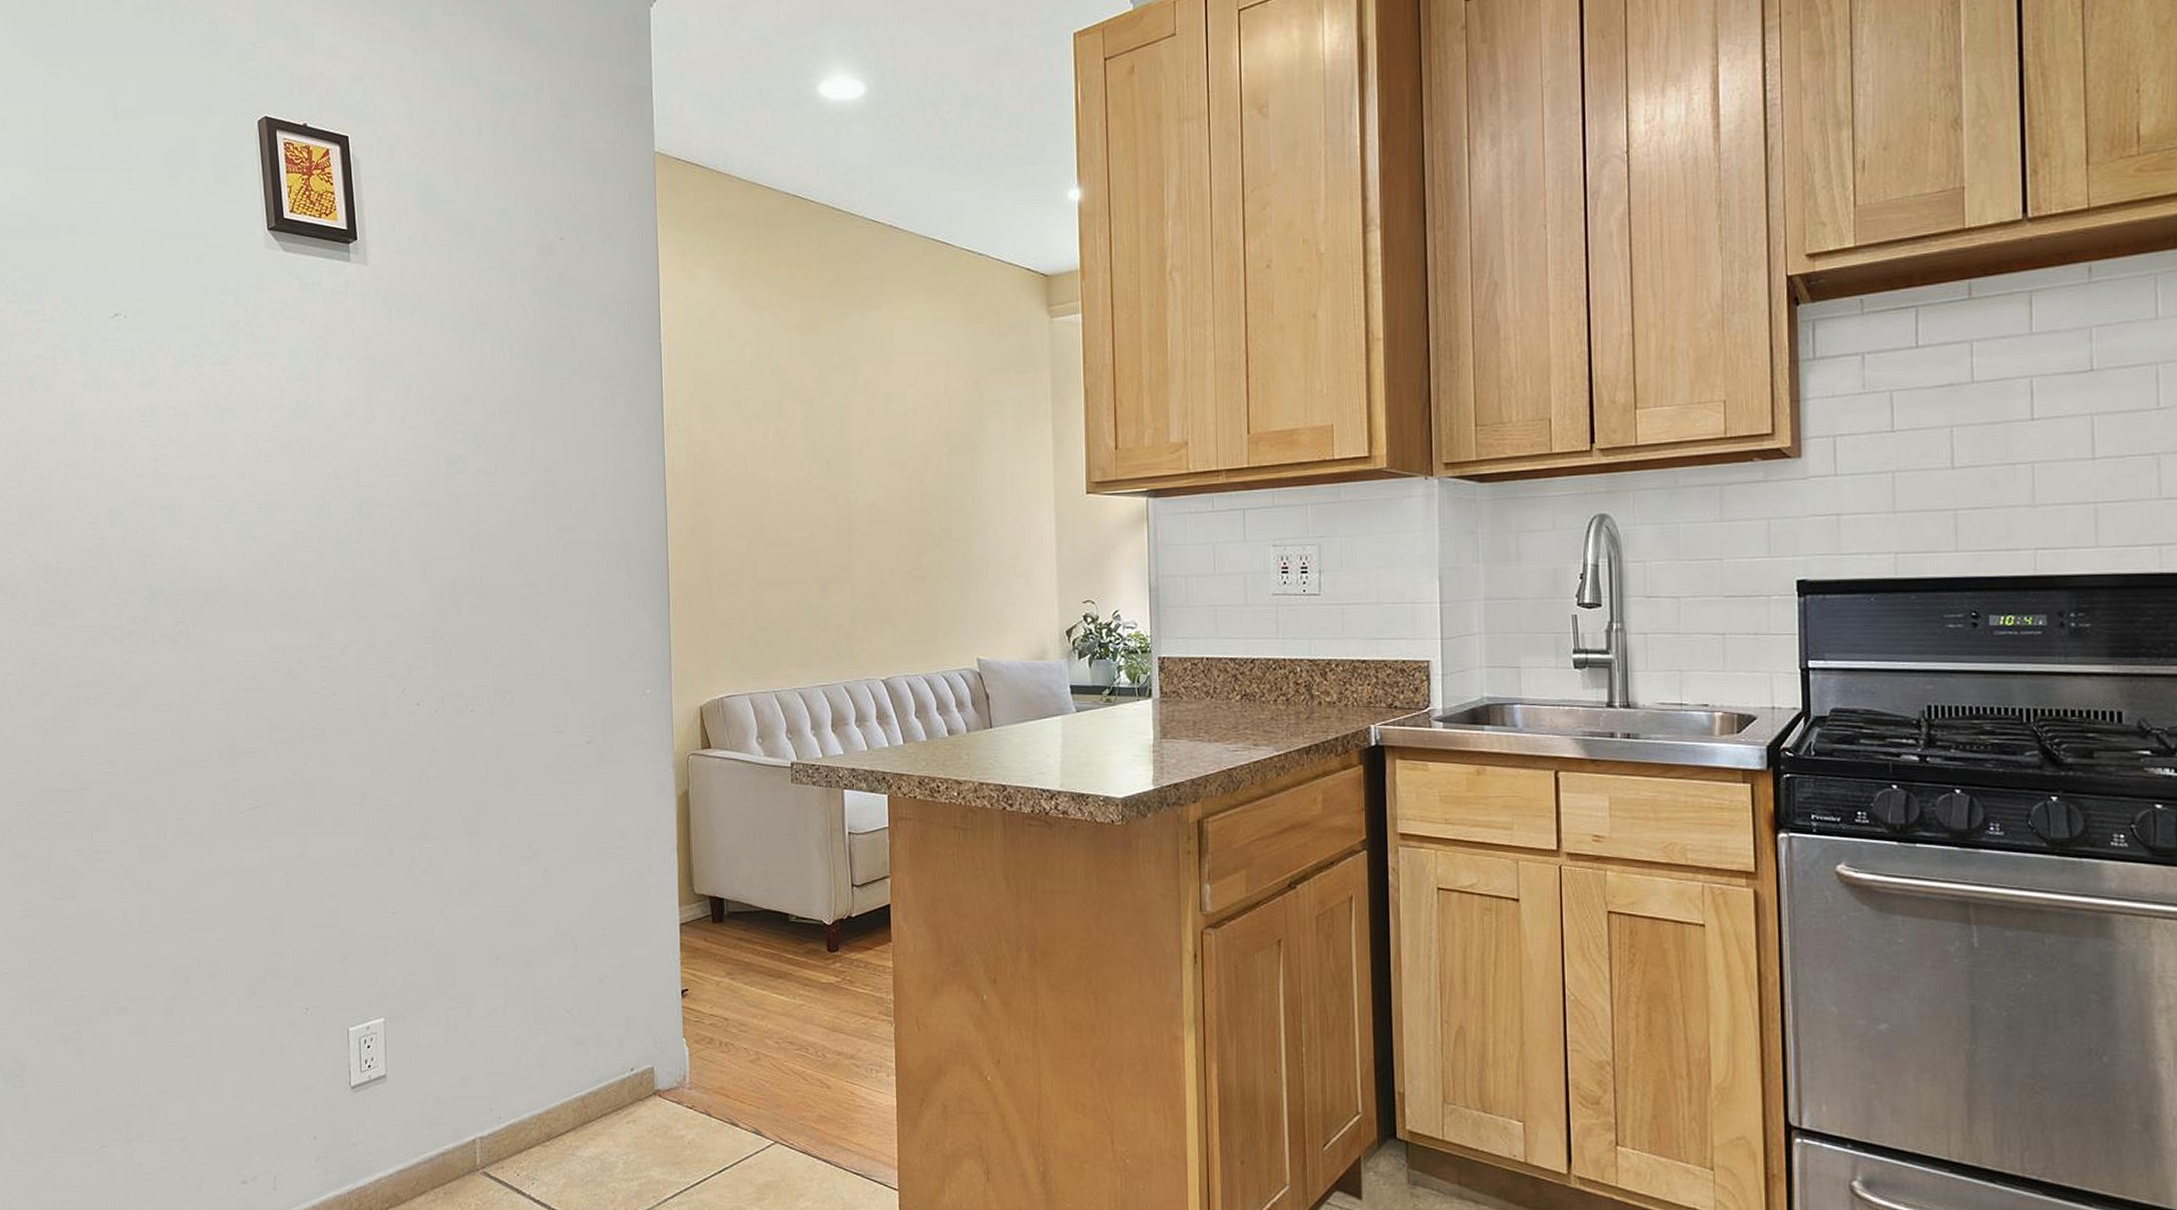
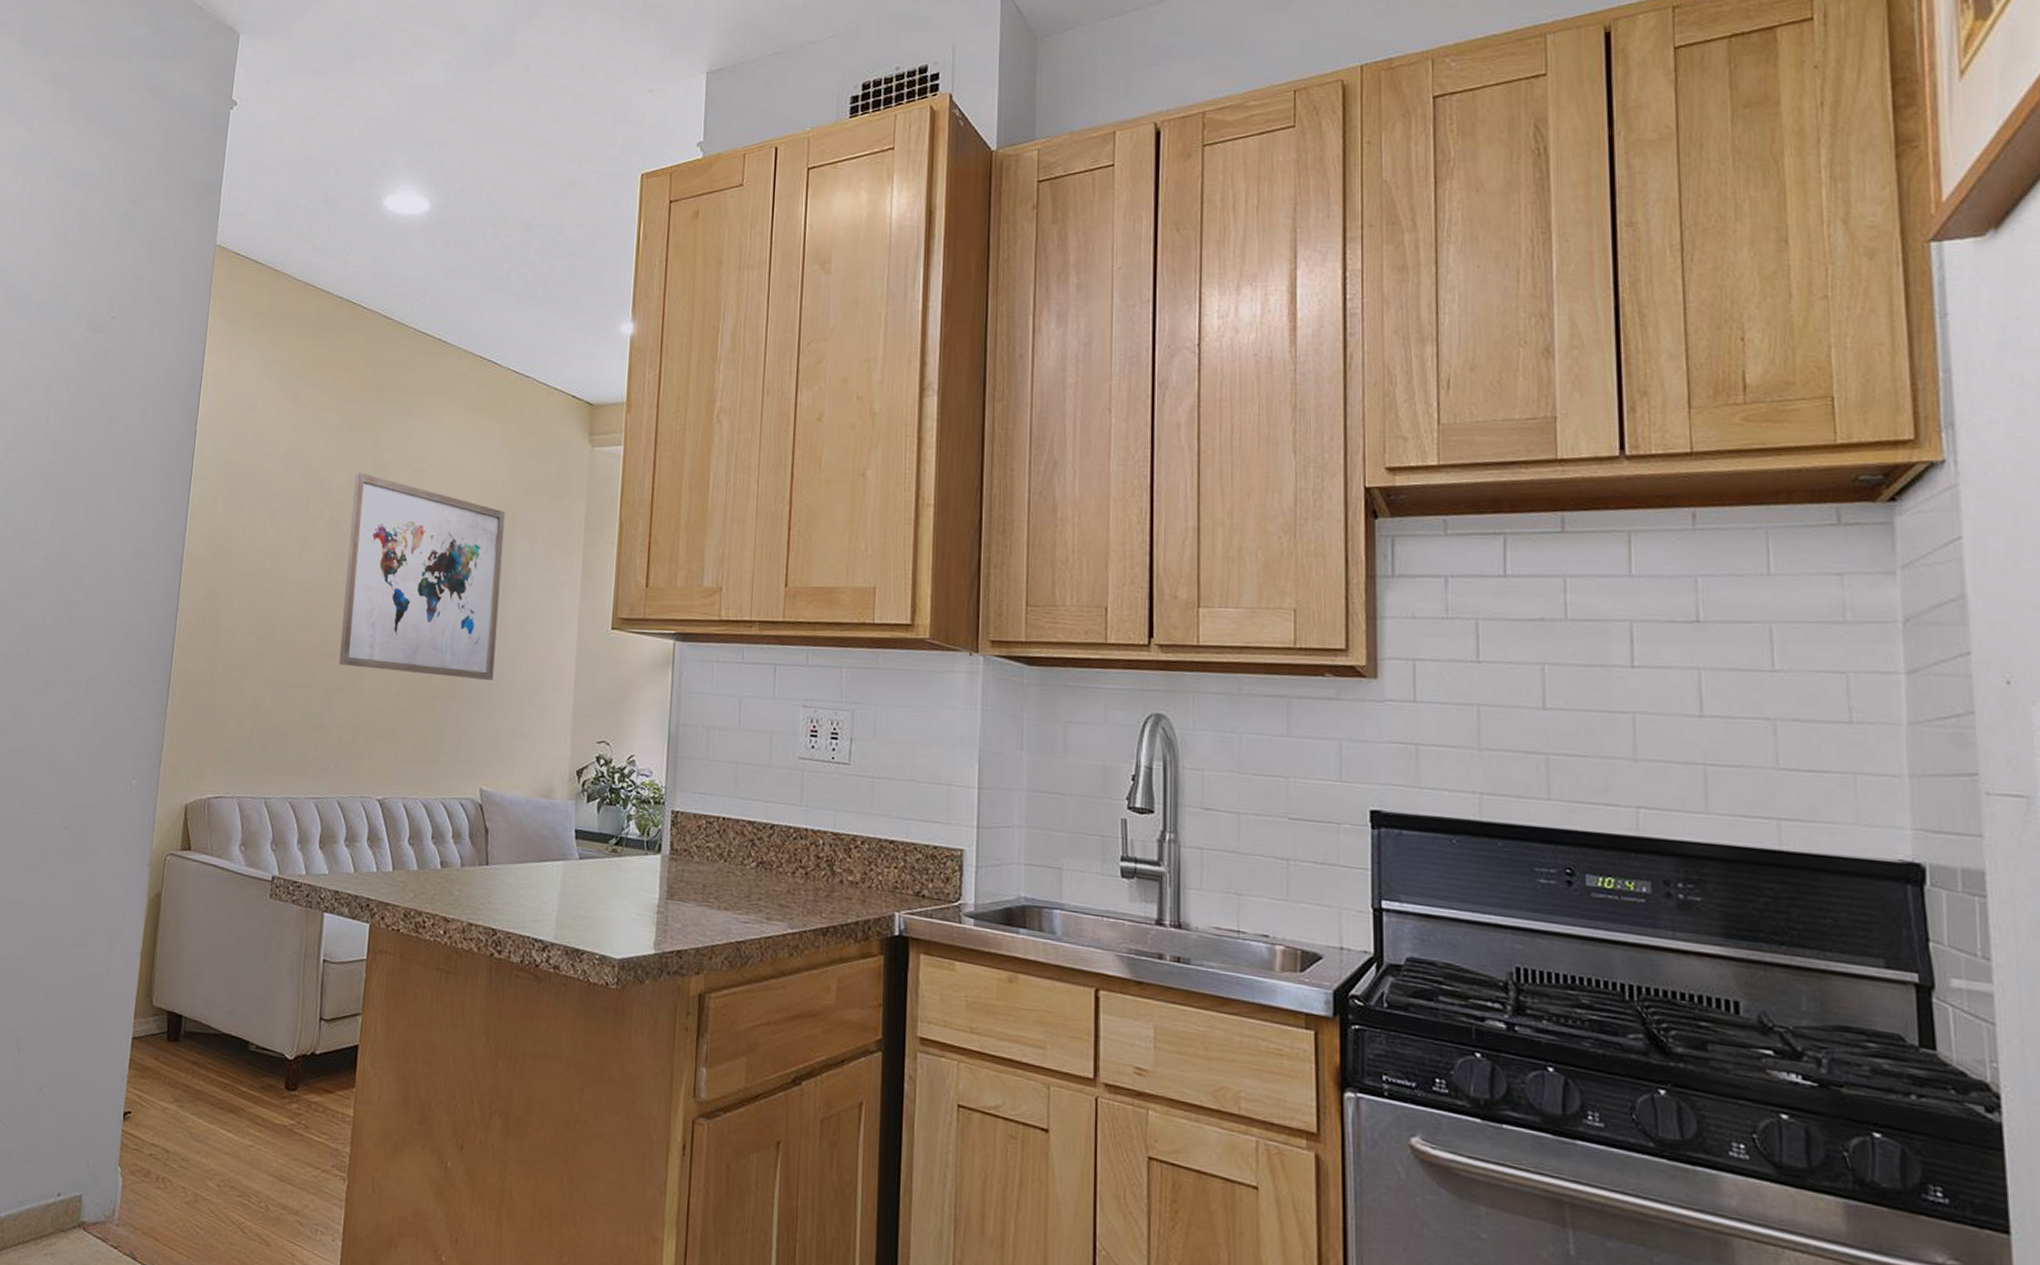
wall art: none [822,368,979,558] -> present [339,472,505,680]

